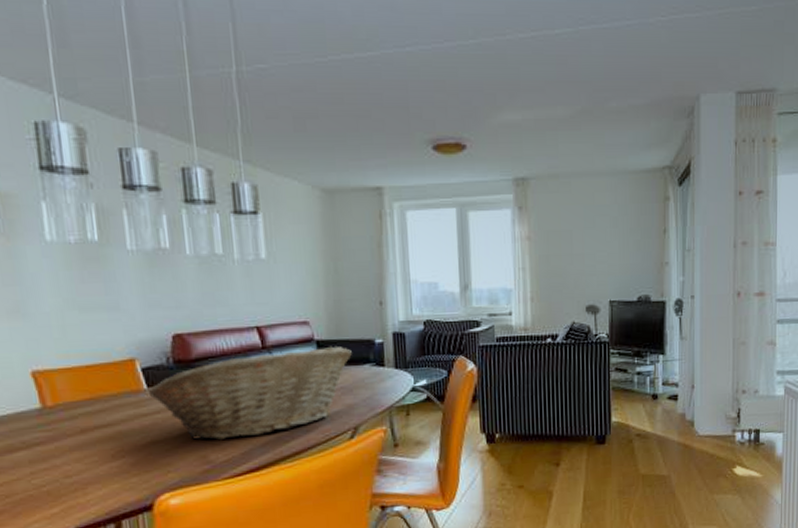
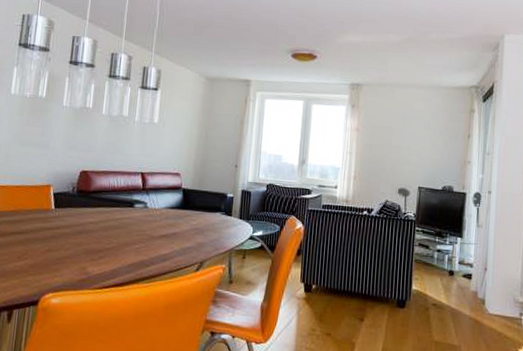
fruit basket: present [148,347,352,440] -> none [54,194,208,258]

